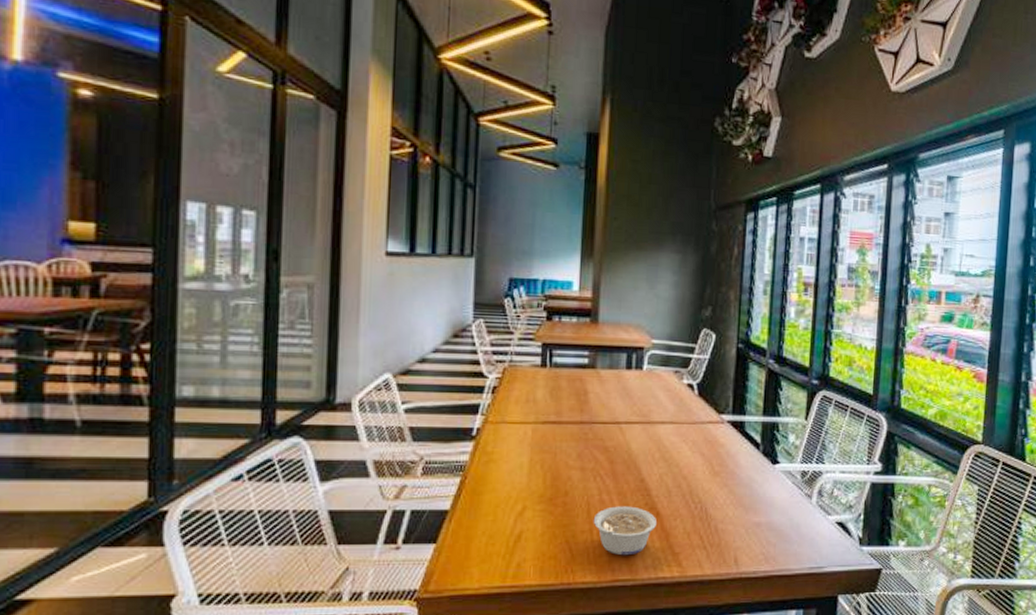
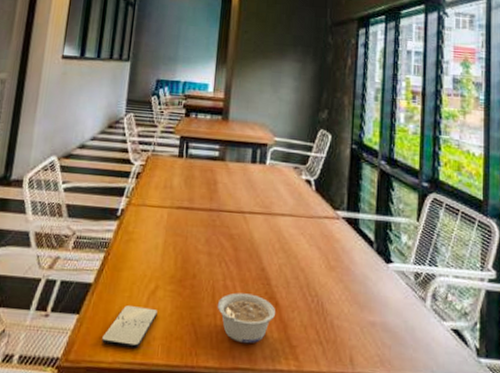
smartphone: none [465,530,527,572] -> present [102,306,158,349]

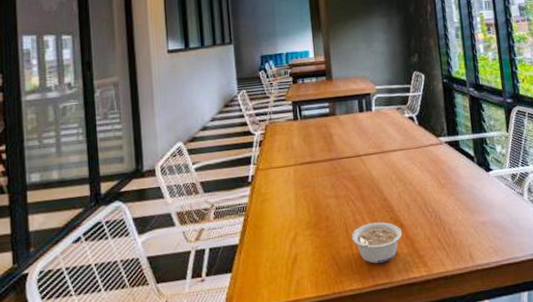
smartphone: present [102,306,158,349] -> none [256,253,301,293]

